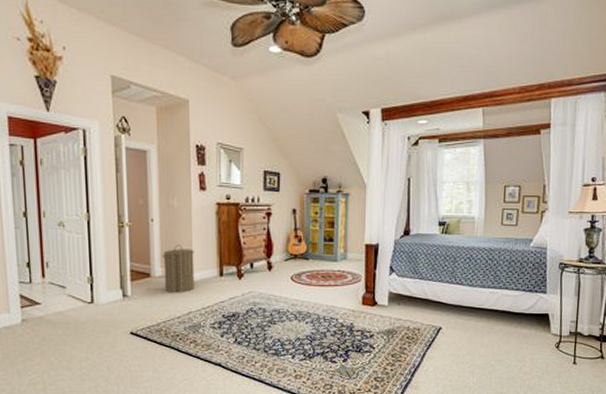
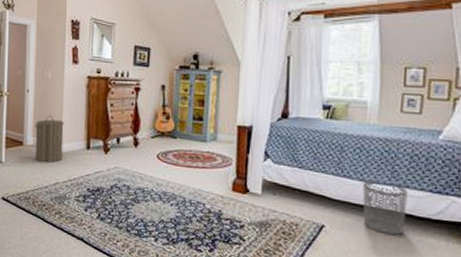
waste bin: none [472,286,507,330] -> present [362,181,408,236]

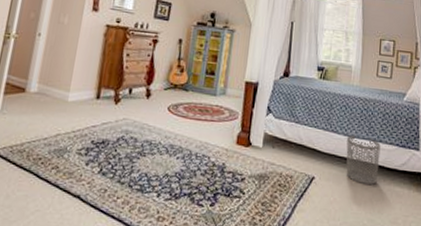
laundry hamper: present [34,115,64,163] -> none [37,62,75,113]

